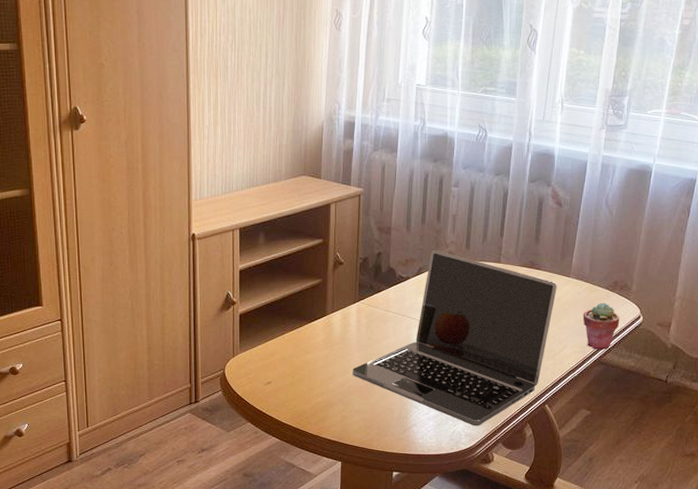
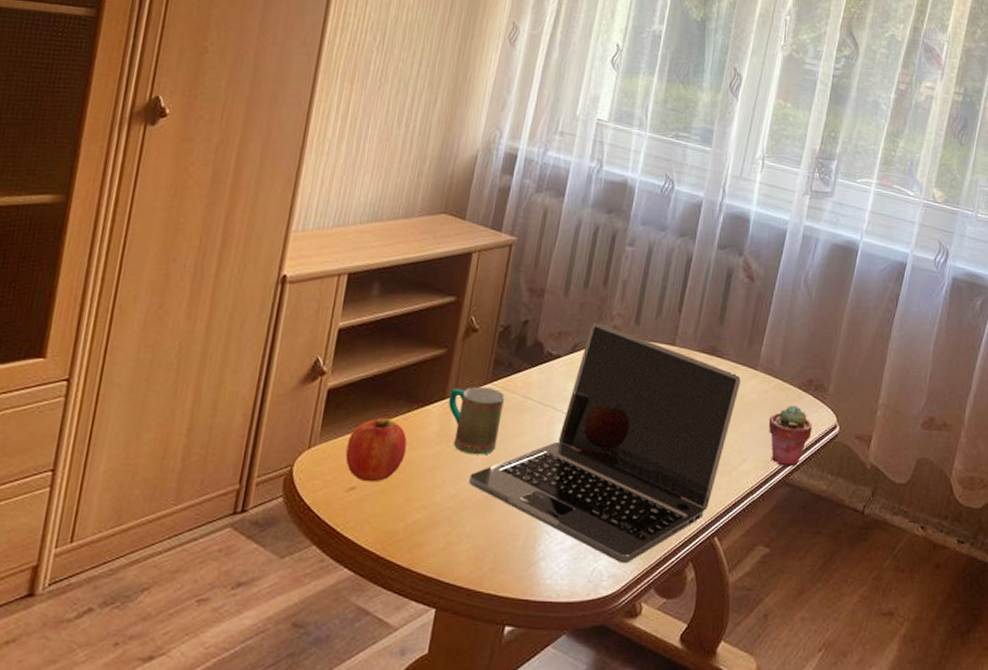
fruit: none [260,333,303,378] -> present [345,418,407,482]
mug: none [328,305,370,355] -> present [448,386,505,455]

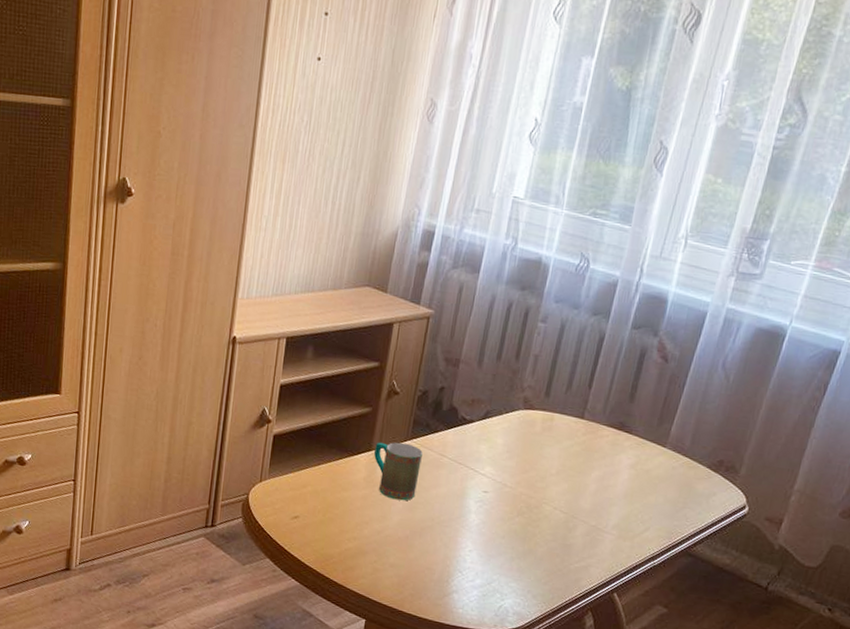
fruit: present [345,418,407,482] -> none [289,462,340,514]
laptop: present [469,322,741,564] -> none [392,392,649,605]
potted succulent: present [768,404,813,467] -> none [674,482,720,540]

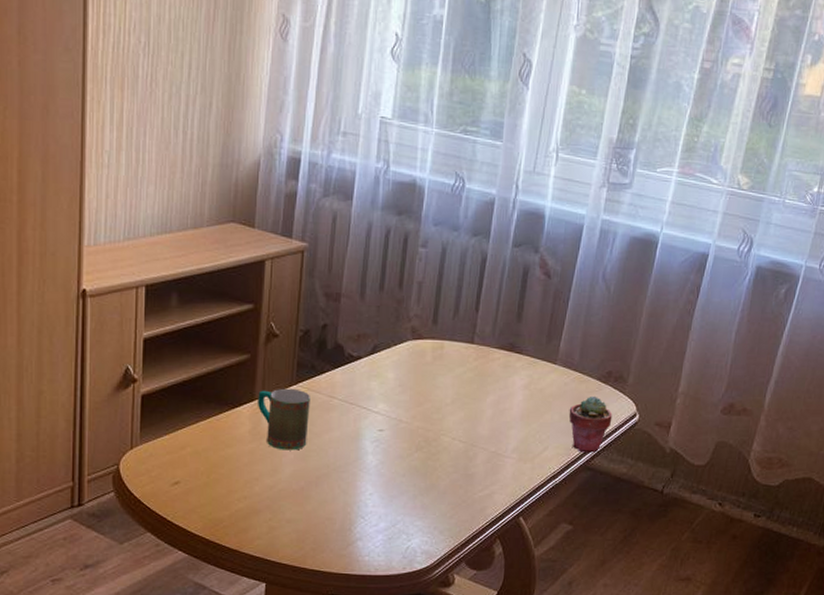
potted succulent: none [674,482,720,540] -> present [568,395,613,453]

